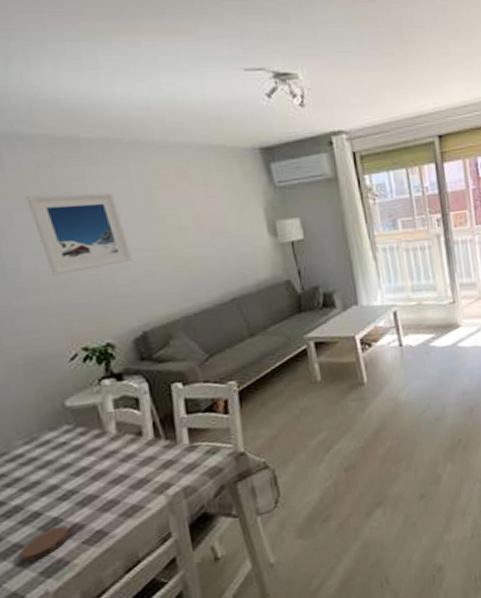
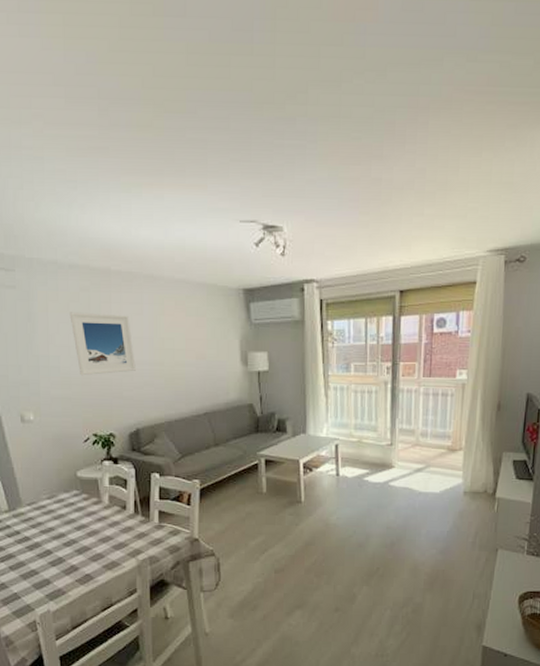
coaster: present [19,525,71,562] -> none [35,564,69,585]

